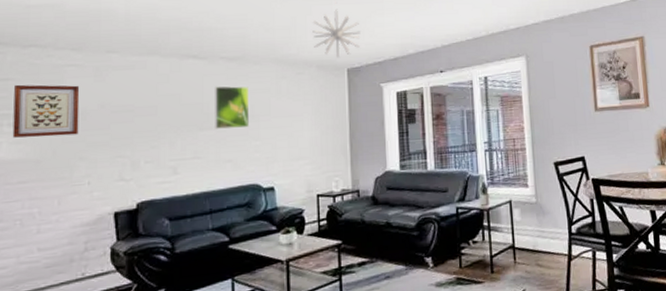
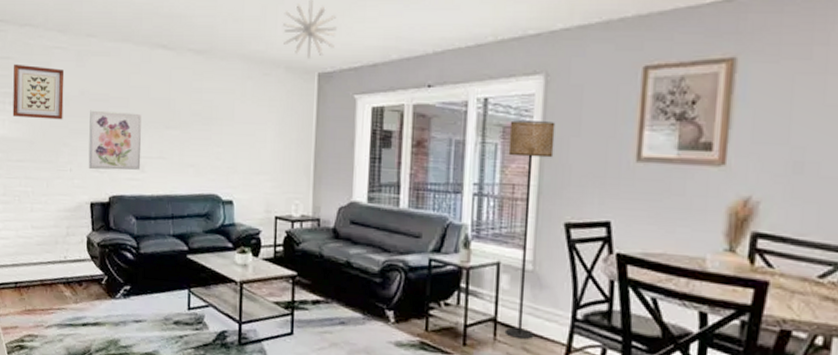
wall art: none [111,119,173,180] -> present [88,110,142,171]
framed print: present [214,86,249,129] -> none [179,81,214,132]
floor lamp: none [505,89,544,258] -> present [504,120,556,339]

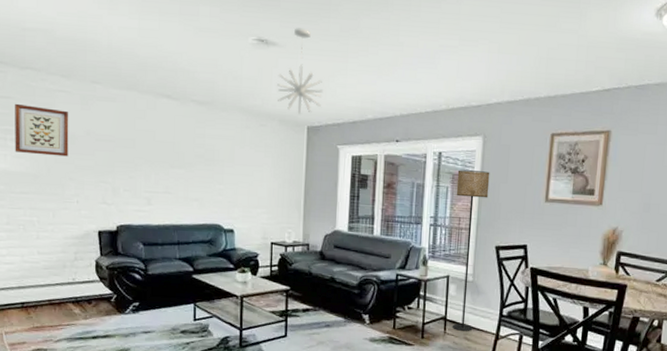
wall art: present [88,110,142,171] -> none [95,149,148,203]

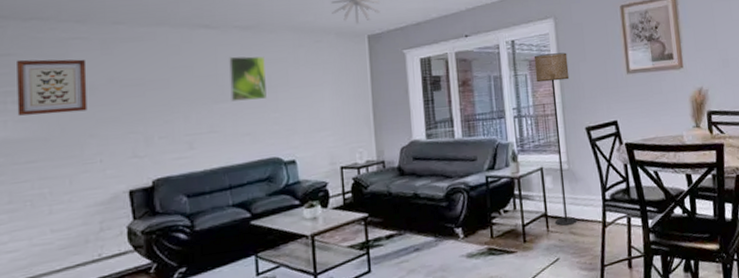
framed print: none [183,127,215,172] -> present [229,56,267,101]

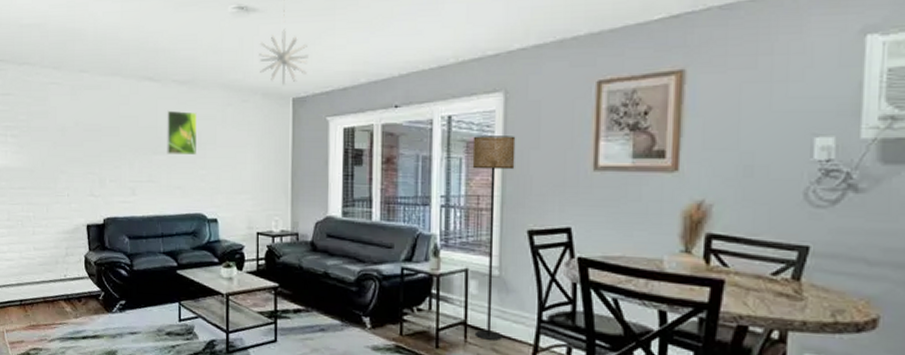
wall art: present [17,59,87,116] -> none [14,99,60,149]

